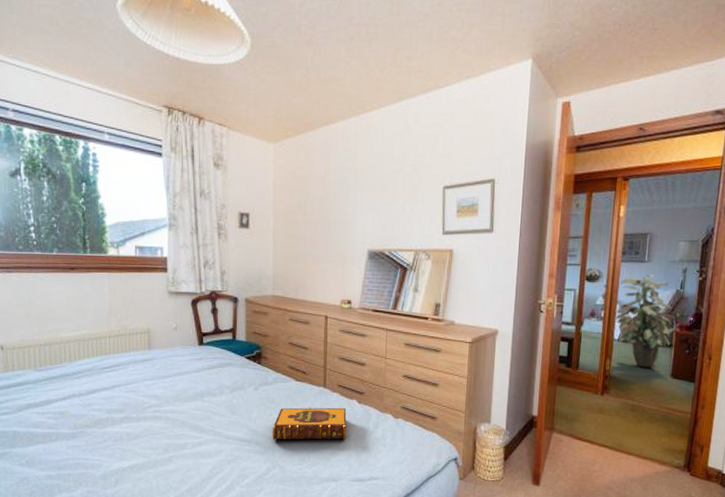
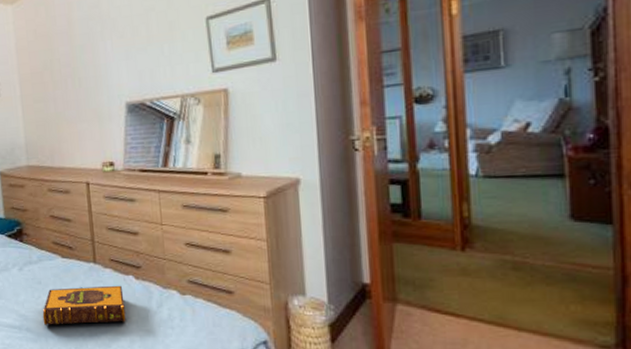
indoor plant: present [615,274,676,368] -> none [466,83,567,210]

